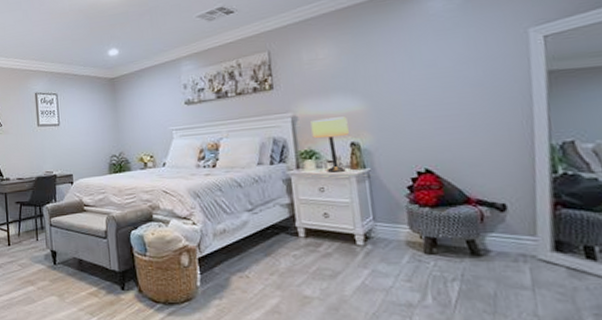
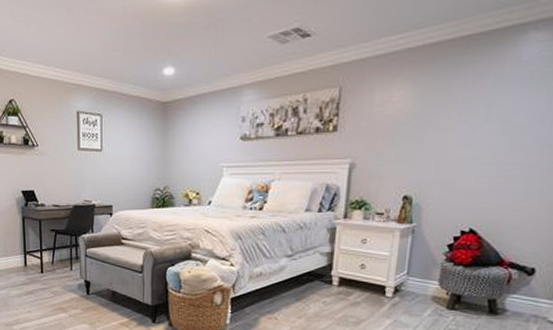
table lamp: present [310,116,349,174] -> none [367,168,406,226]

